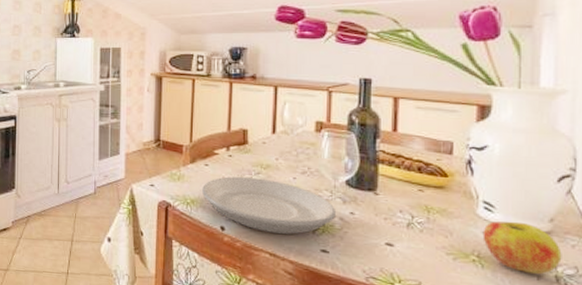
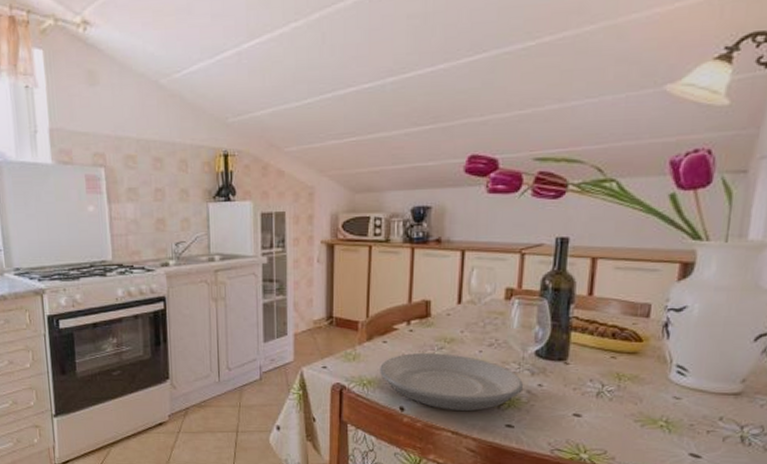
apple: present [482,221,562,275] -> none [672,384,750,436]

